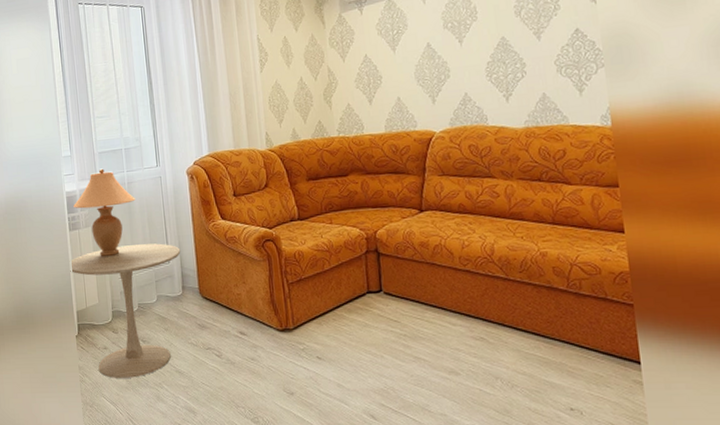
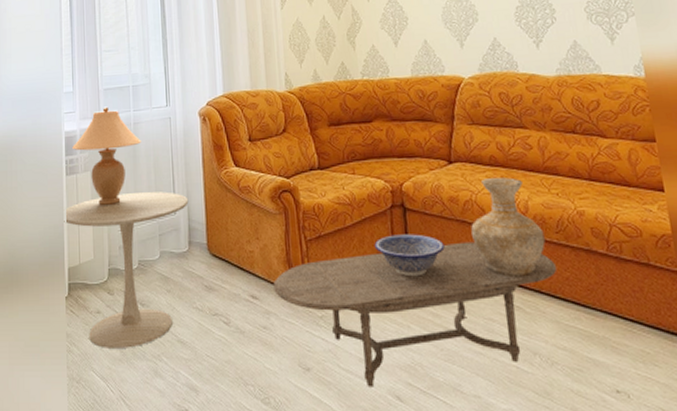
coffee table: none [259,281,520,408] -> present [273,241,558,387]
decorative bowl: none [350,276,416,314] -> present [374,234,445,277]
vase: none [440,223,509,313] -> present [471,177,545,278]

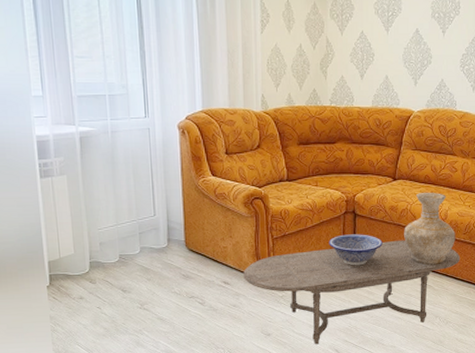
side table: present [64,191,189,348] -> none [40,196,168,327]
table lamp: present [72,107,141,206] -> none [46,114,120,207]

